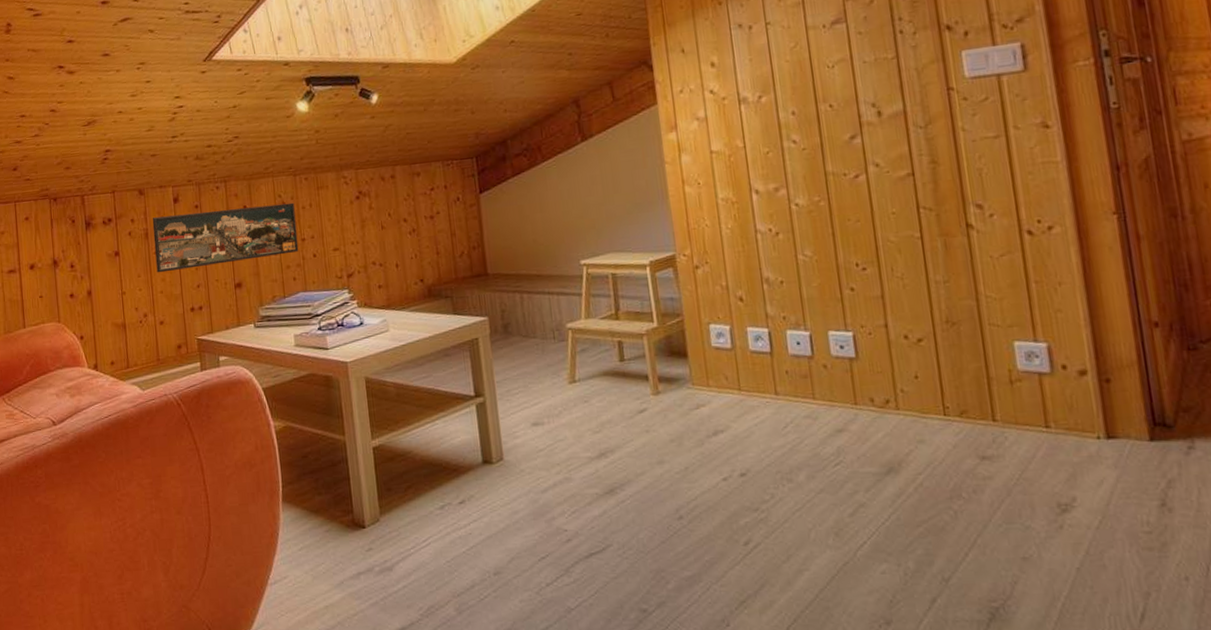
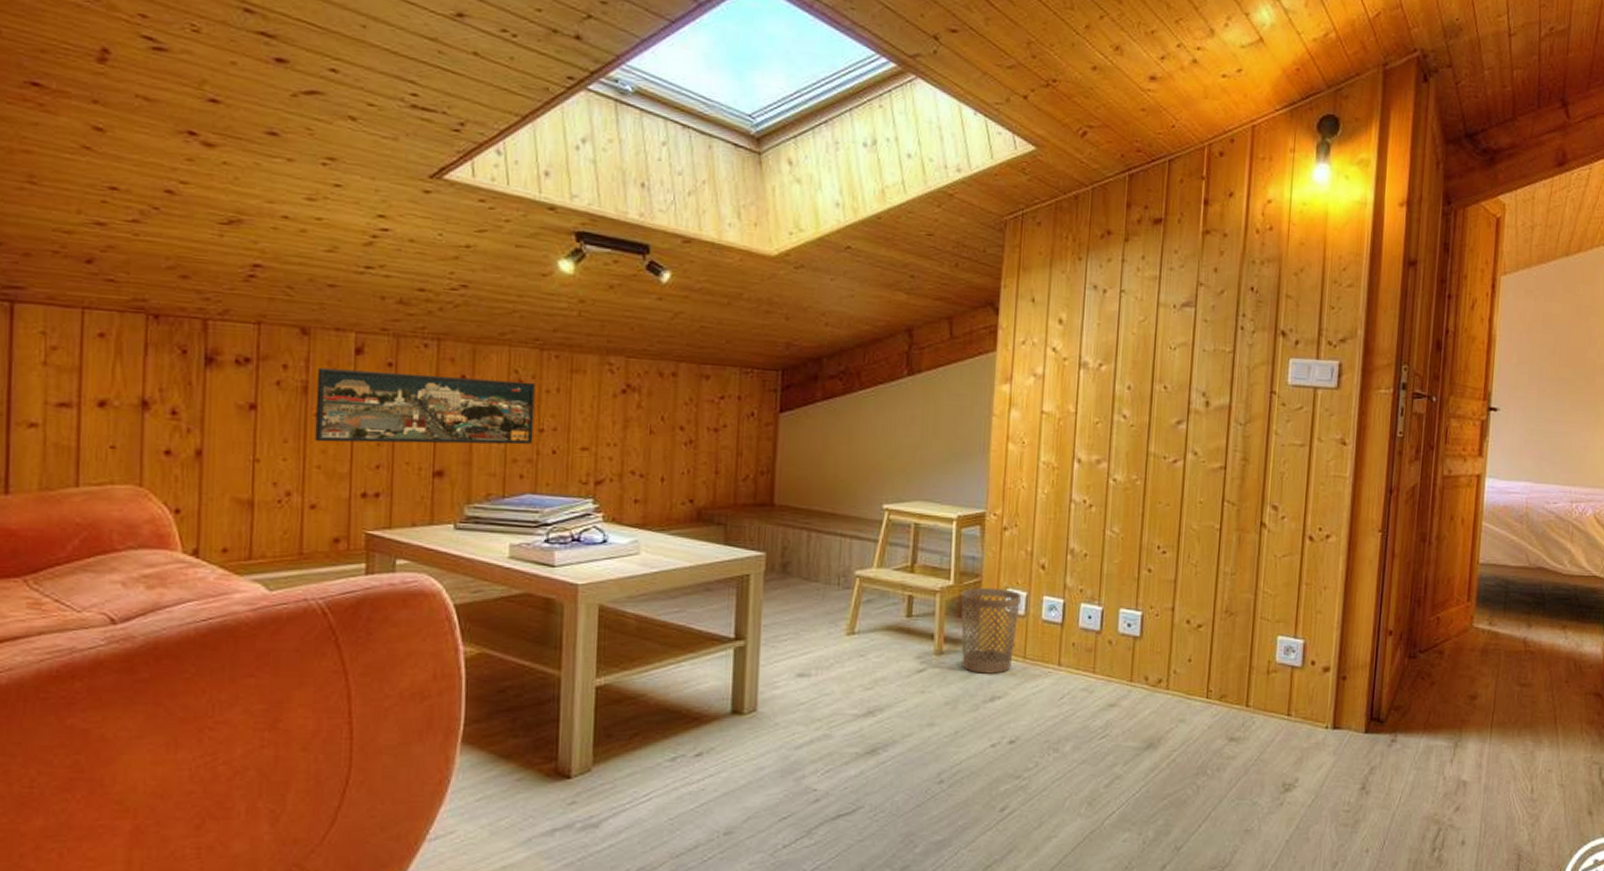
wastebasket: none [666,325,728,409] -> present [960,587,1021,674]

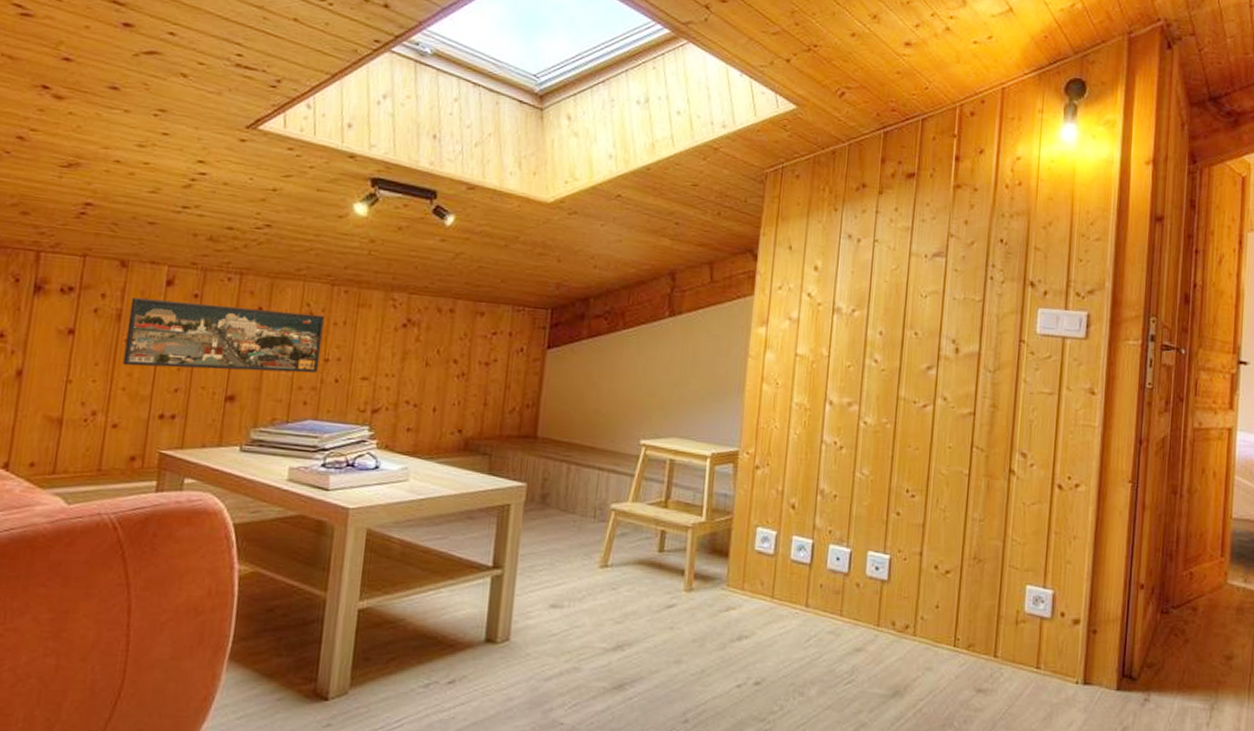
wastebasket: present [960,587,1021,674] -> none [711,525,771,613]

